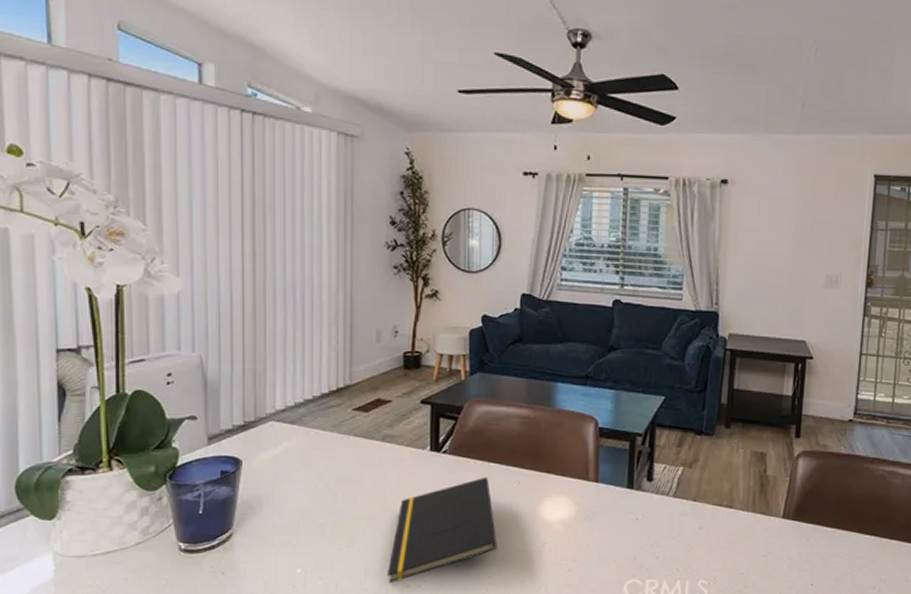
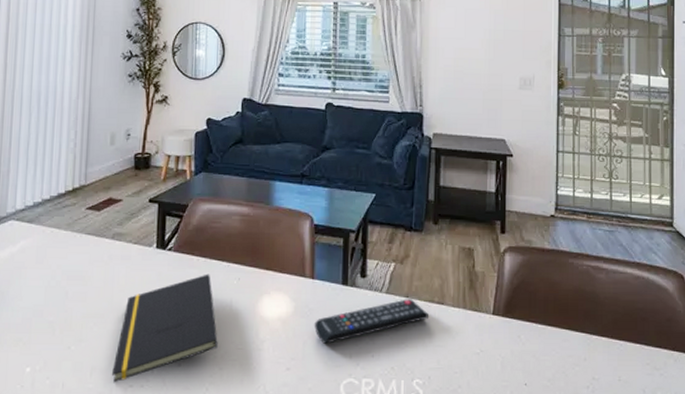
remote control: none [598,502,716,546] -> present [314,299,428,344]

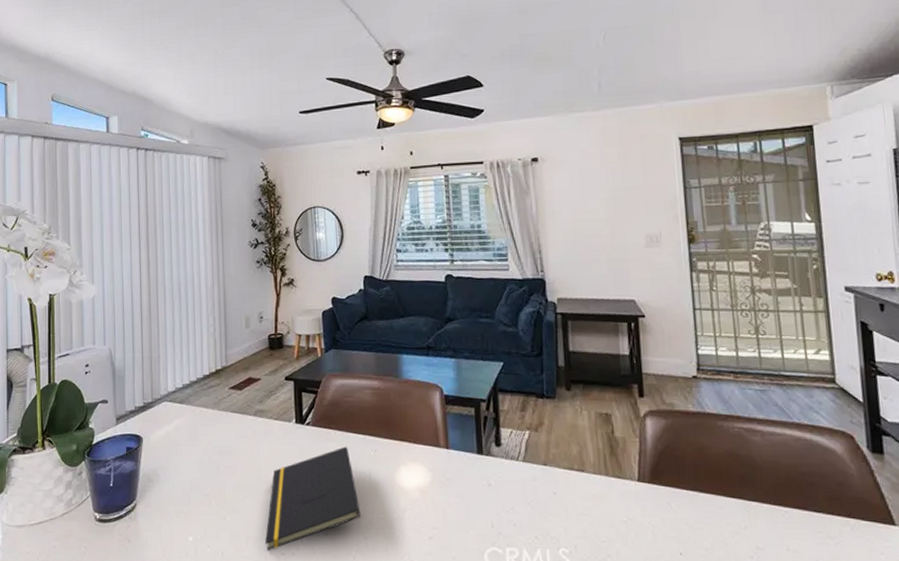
remote control: present [314,299,428,344] -> none [453,467,569,513]

